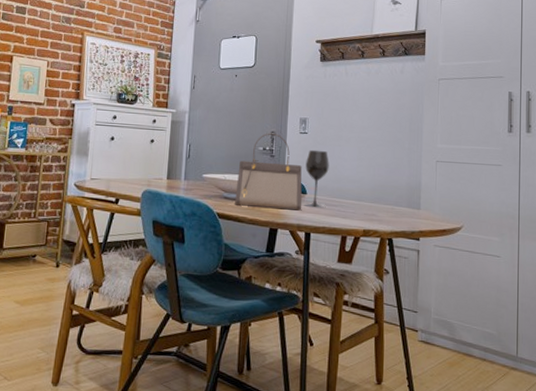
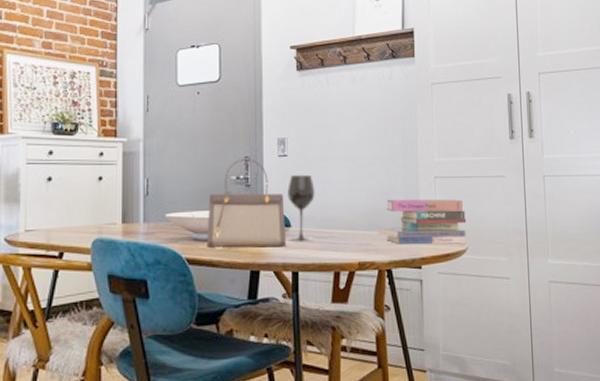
books: none [382,177,464,222] -> present [378,199,467,245]

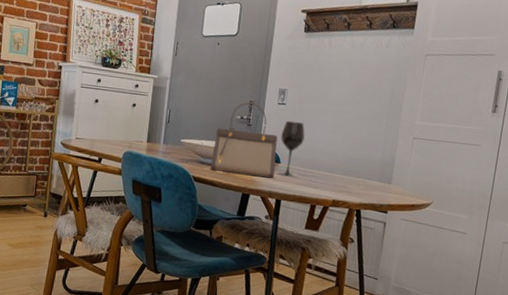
books: present [378,199,467,245] -> none [353,151,436,199]

